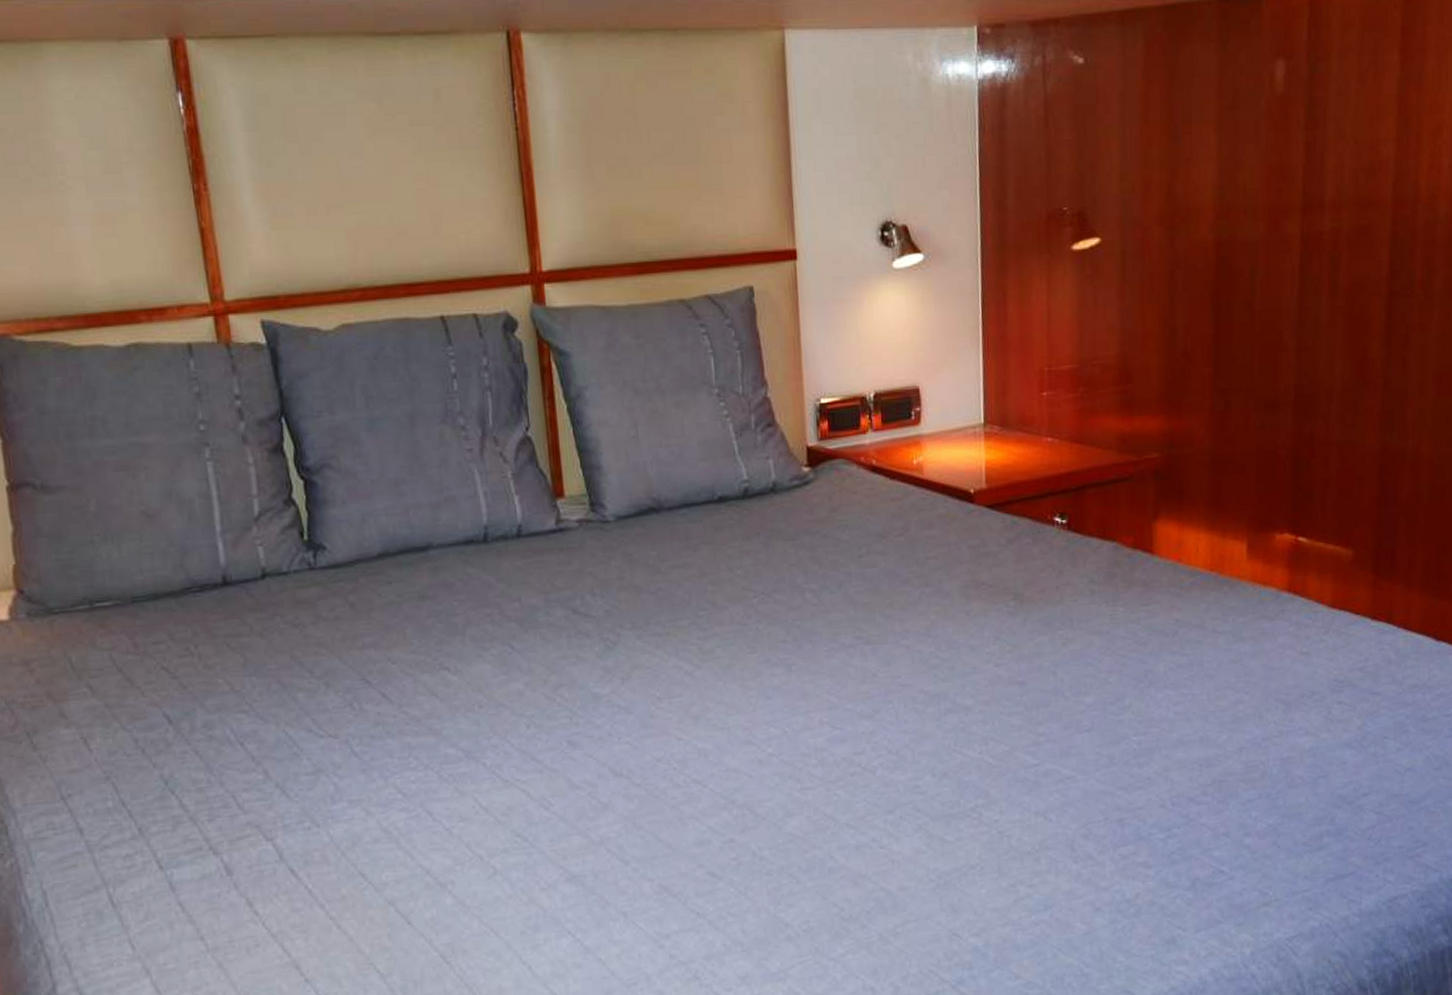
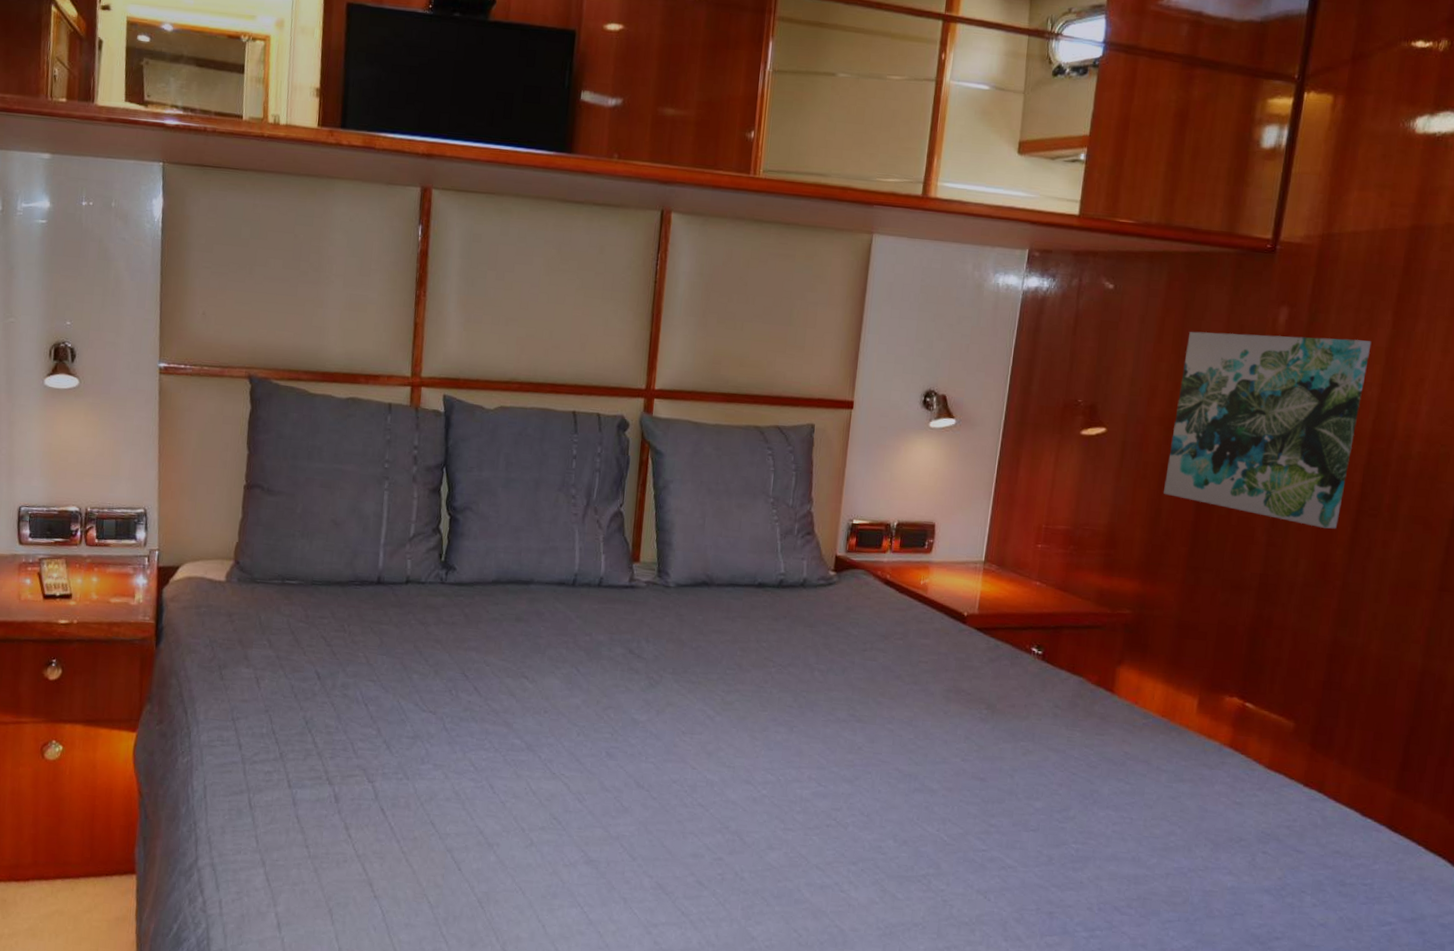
wall art: none [1175,89,1381,320] -> present [1164,331,1372,529]

